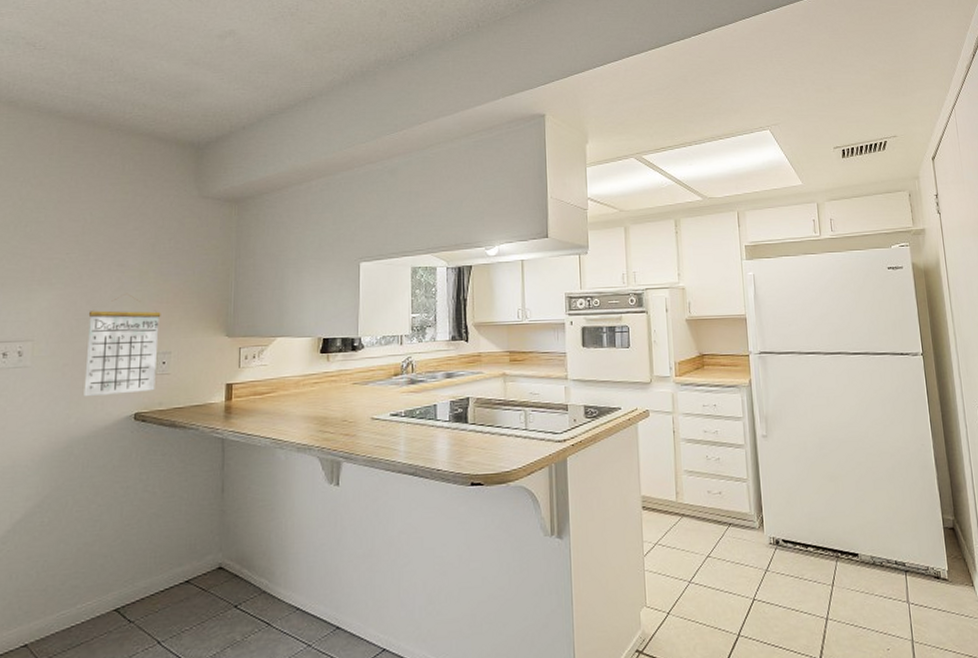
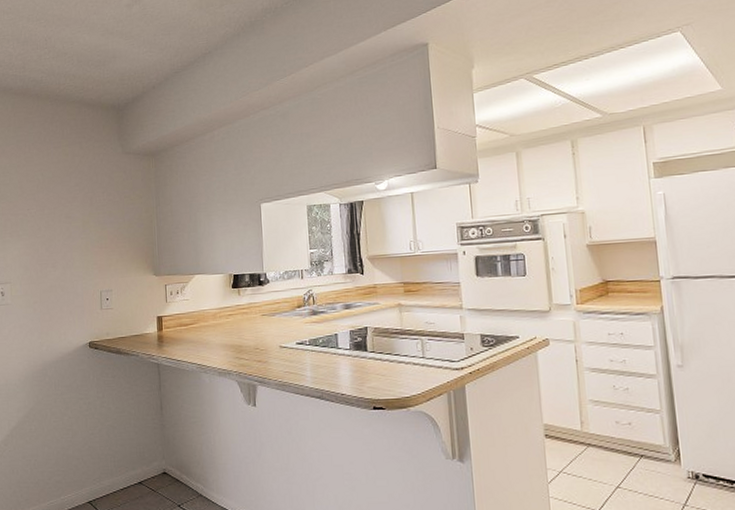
calendar: present [83,294,161,397] -> none [48,241,103,329]

